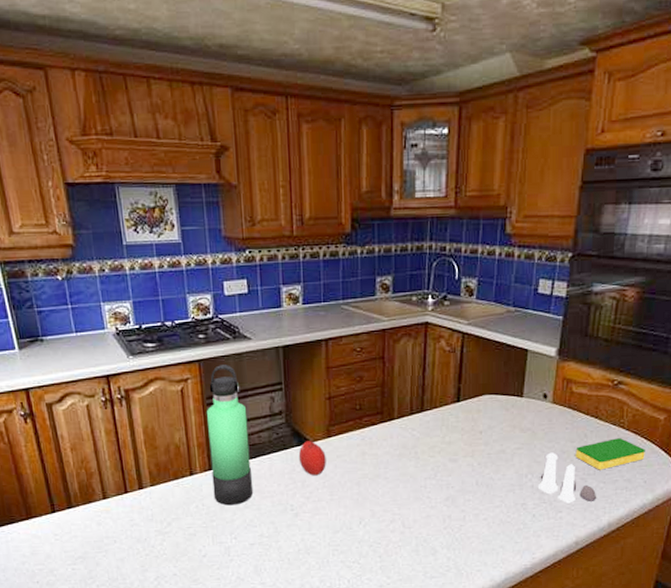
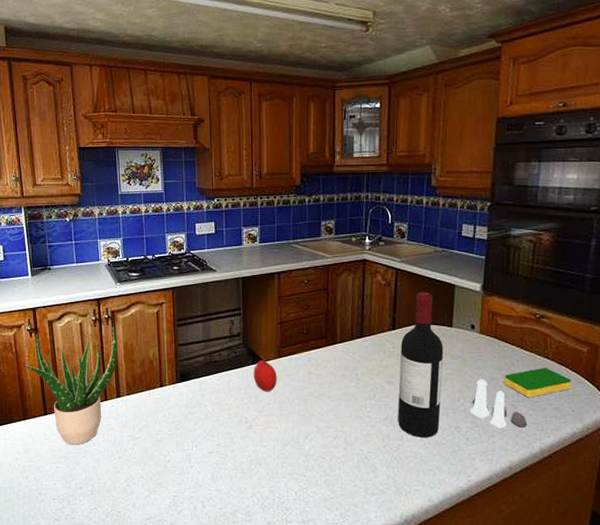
potted plant: none [22,407,137,545] -> present [25,326,118,445]
thermos bottle: present [207,365,253,506] -> none [177,292,212,416]
wine bottle: none [460,358,512,517] -> present [398,291,444,438]

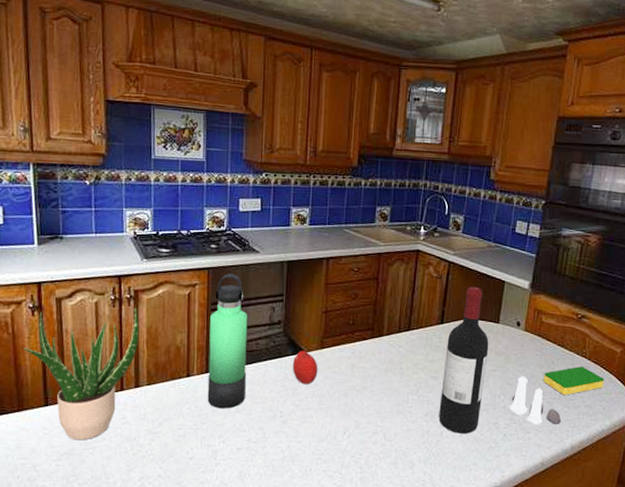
thermos bottle: none [177,292,212,416] -> present [207,274,248,409]

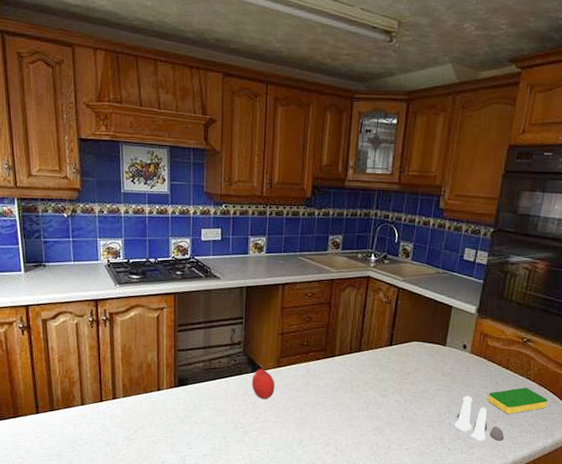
potted plant: present [23,307,140,441] -> none [16,328,115,444]
thermos bottle: present [207,274,248,409] -> none [176,298,211,420]
wine bottle: present [439,286,489,434] -> none [387,311,436,447]

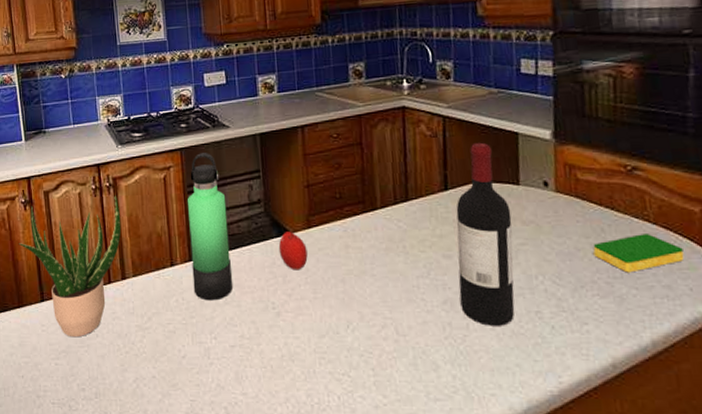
potted plant: none [16,328,115,444] -> present [19,195,122,338]
thermos bottle: none [176,298,211,420] -> present [188,153,232,301]
wine bottle: none [387,311,436,447] -> present [456,142,515,326]
salt and pepper shaker set: present [454,395,505,441] -> none [552,249,631,314]

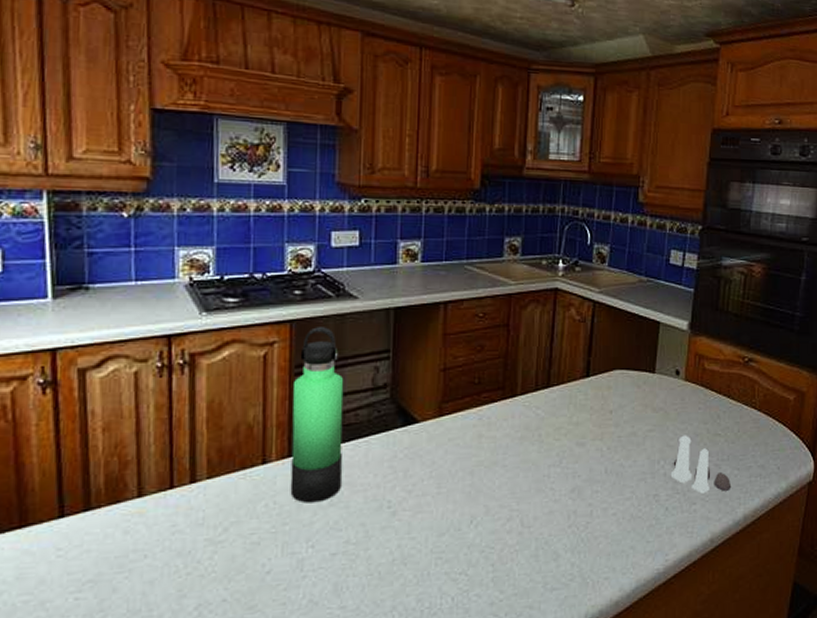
potted plant: present [19,195,122,338] -> none [28,375,197,562]
apple: present [278,229,308,271] -> none [402,417,436,464]
wine bottle: present [456,142,515,326] -> none [587,330,644,512]
salt and pepper shaker set: none [552,249,631,314] -> present [670,435,732,494]
dish sponge: present [593,234,685,273] -> none [709,419,777,455]

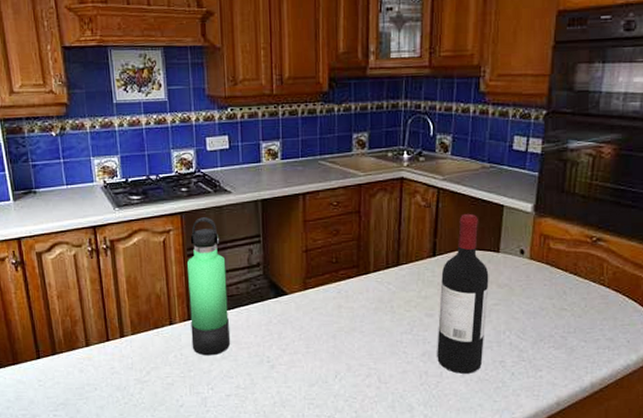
wine bottle: none [587,330,644,512] -> present [437,213,489,374]
salt and pepper shaker set: present [670,435,732,494] -> none [516,309,578,362]

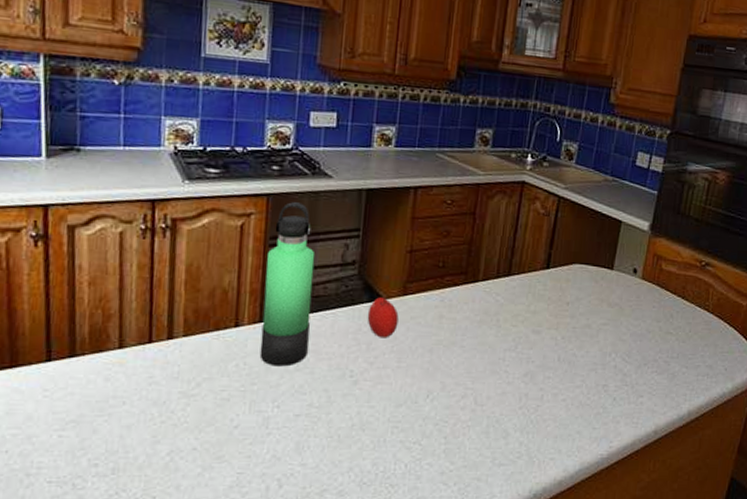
apple: none [275,290,303,328] -> present [367,295,399,338]
wine bottle: present [437,213,489,374] -> none [539,226,601,397]

